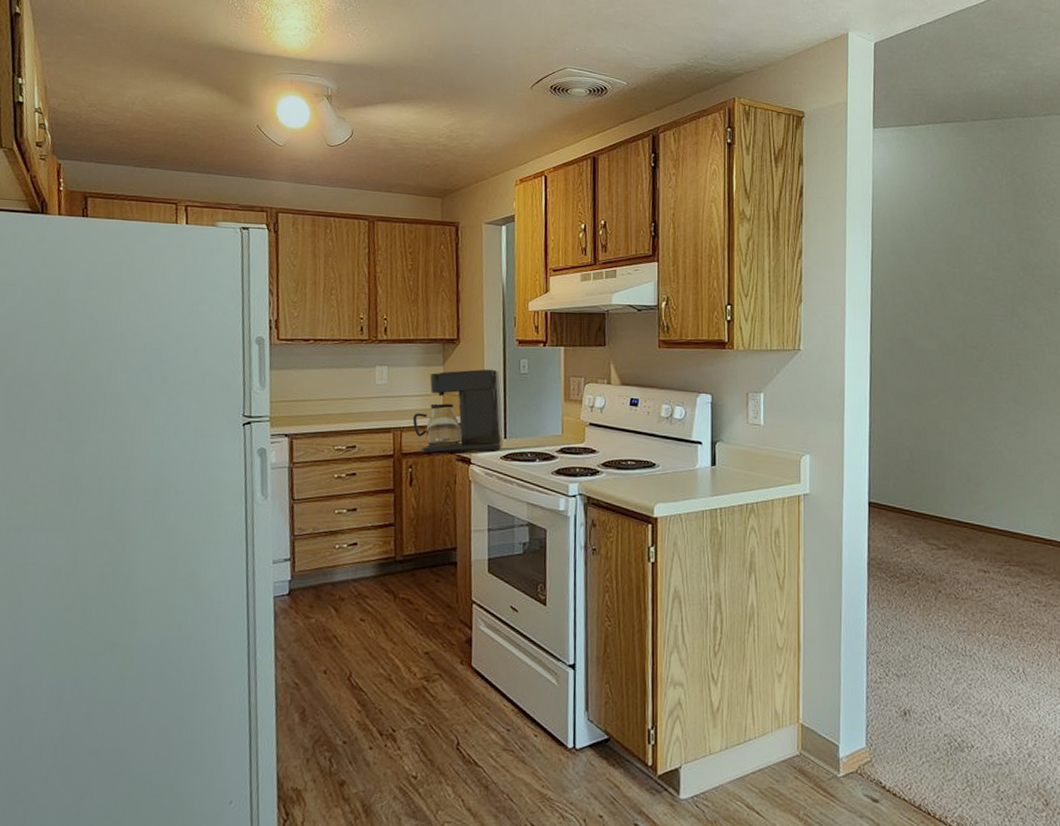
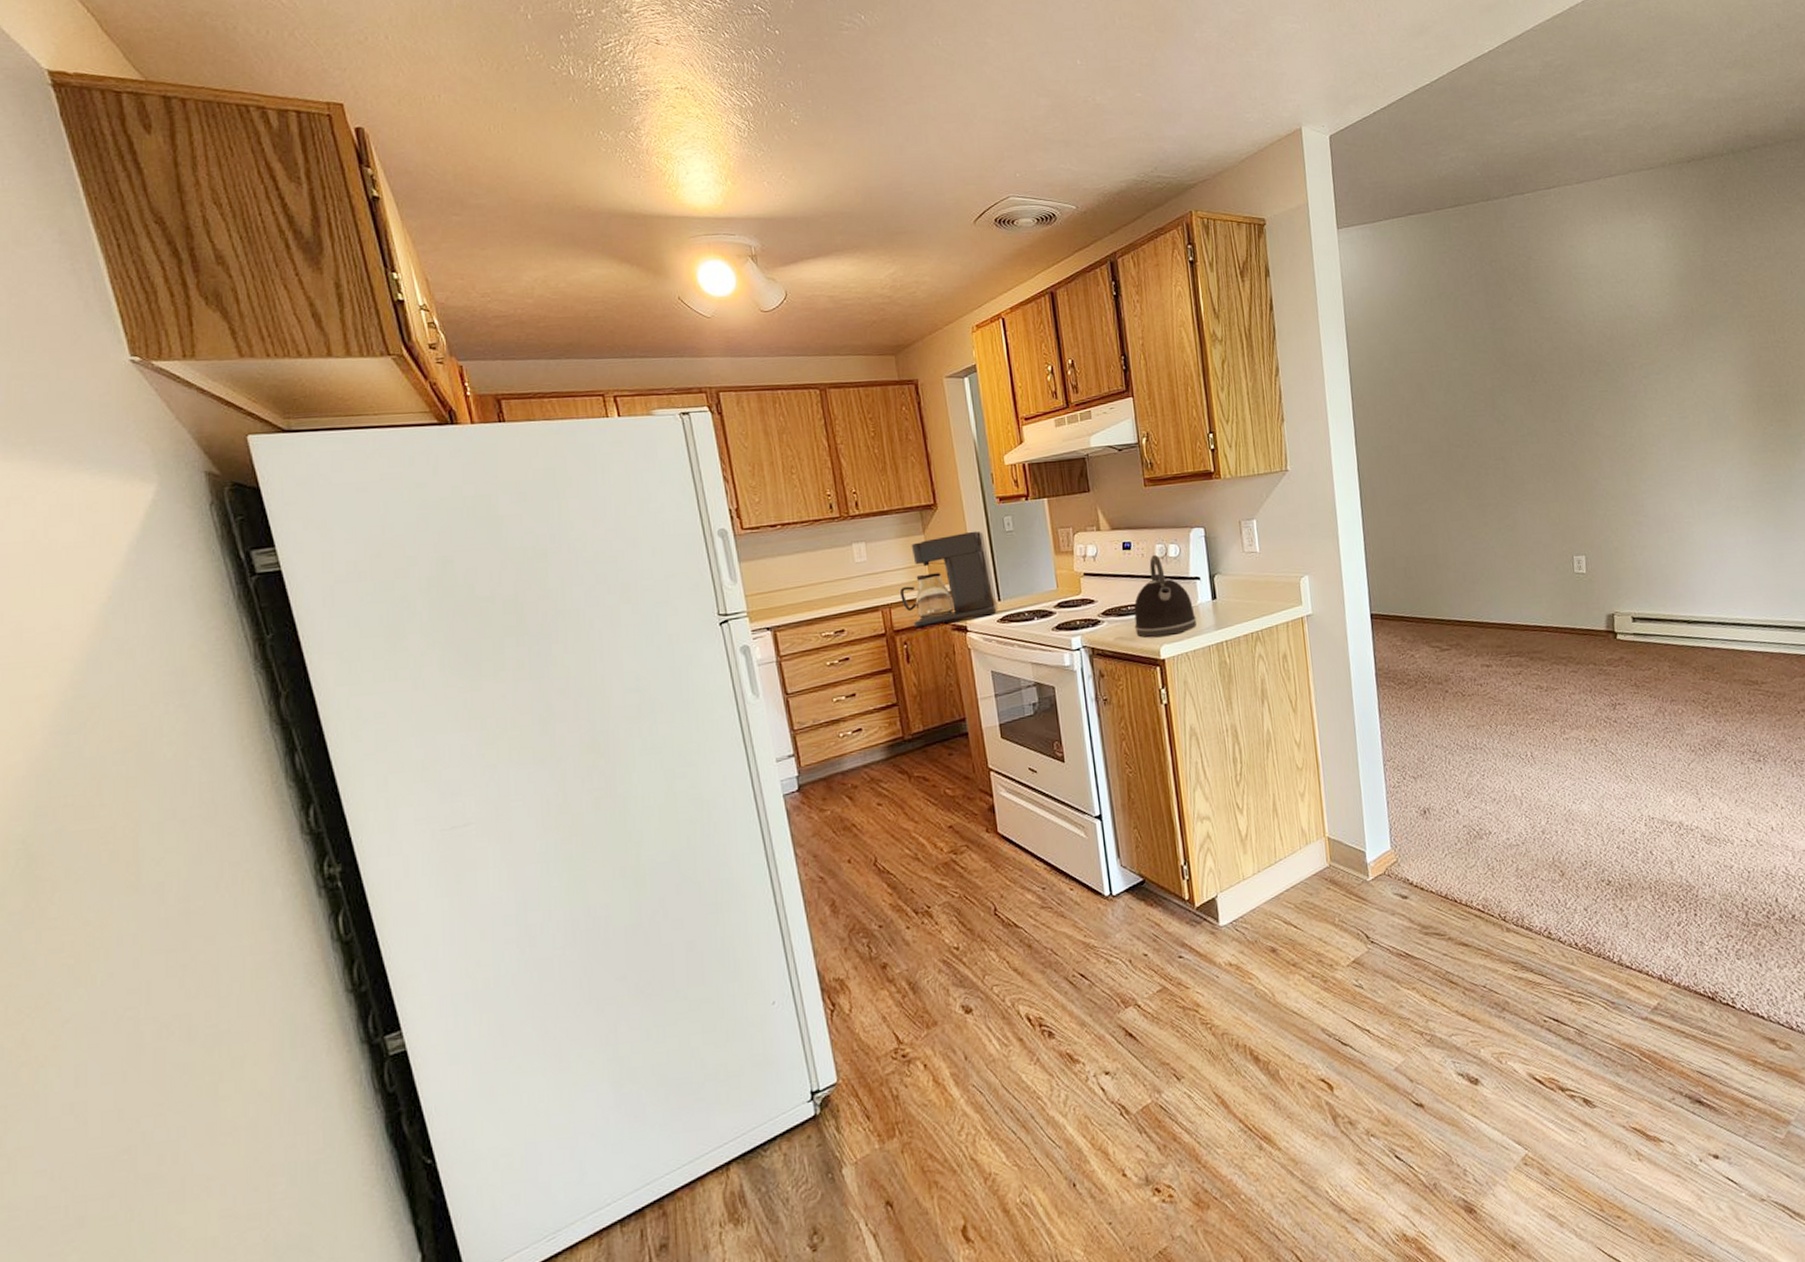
kettle: none [632,415,694,496] -> present [1134,555,1197,638]

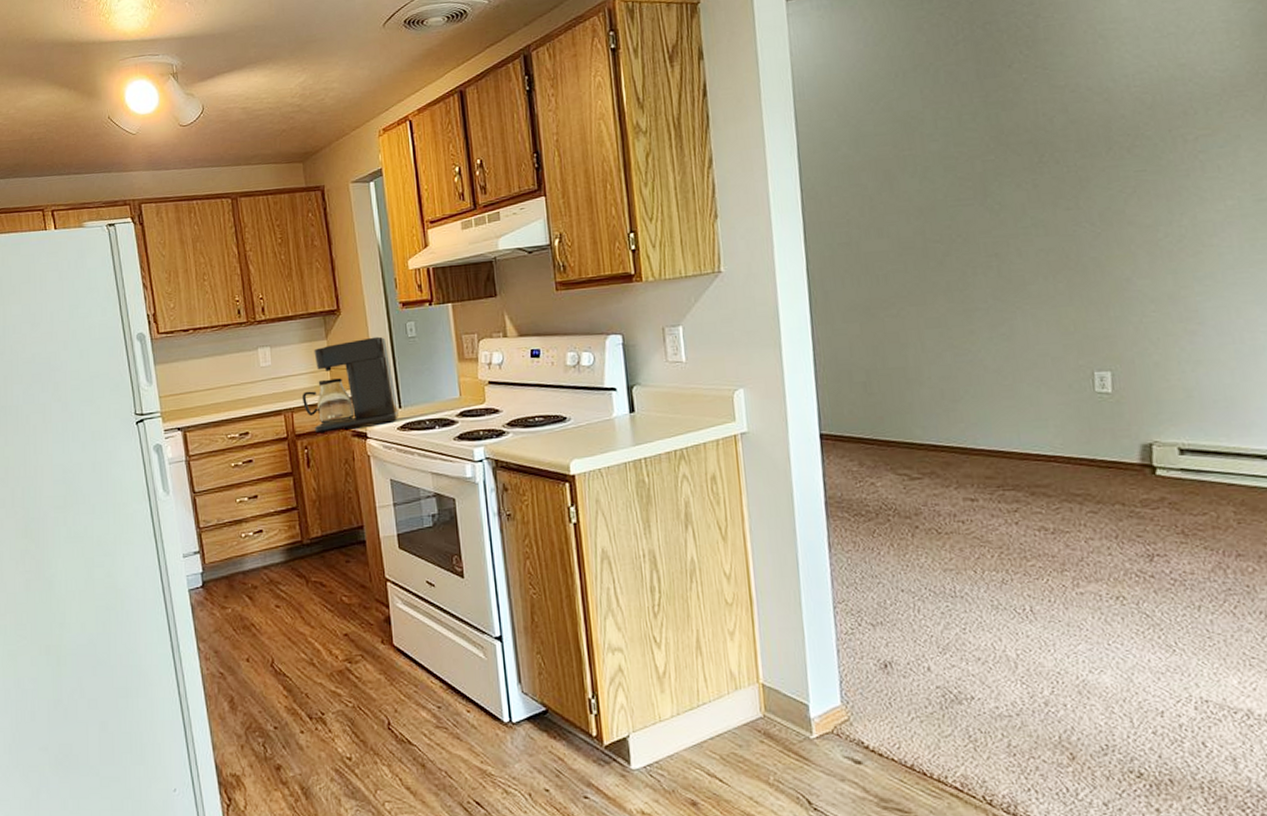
kettle: present [1134,555,1197,638] -> none [541,363,612,452]

